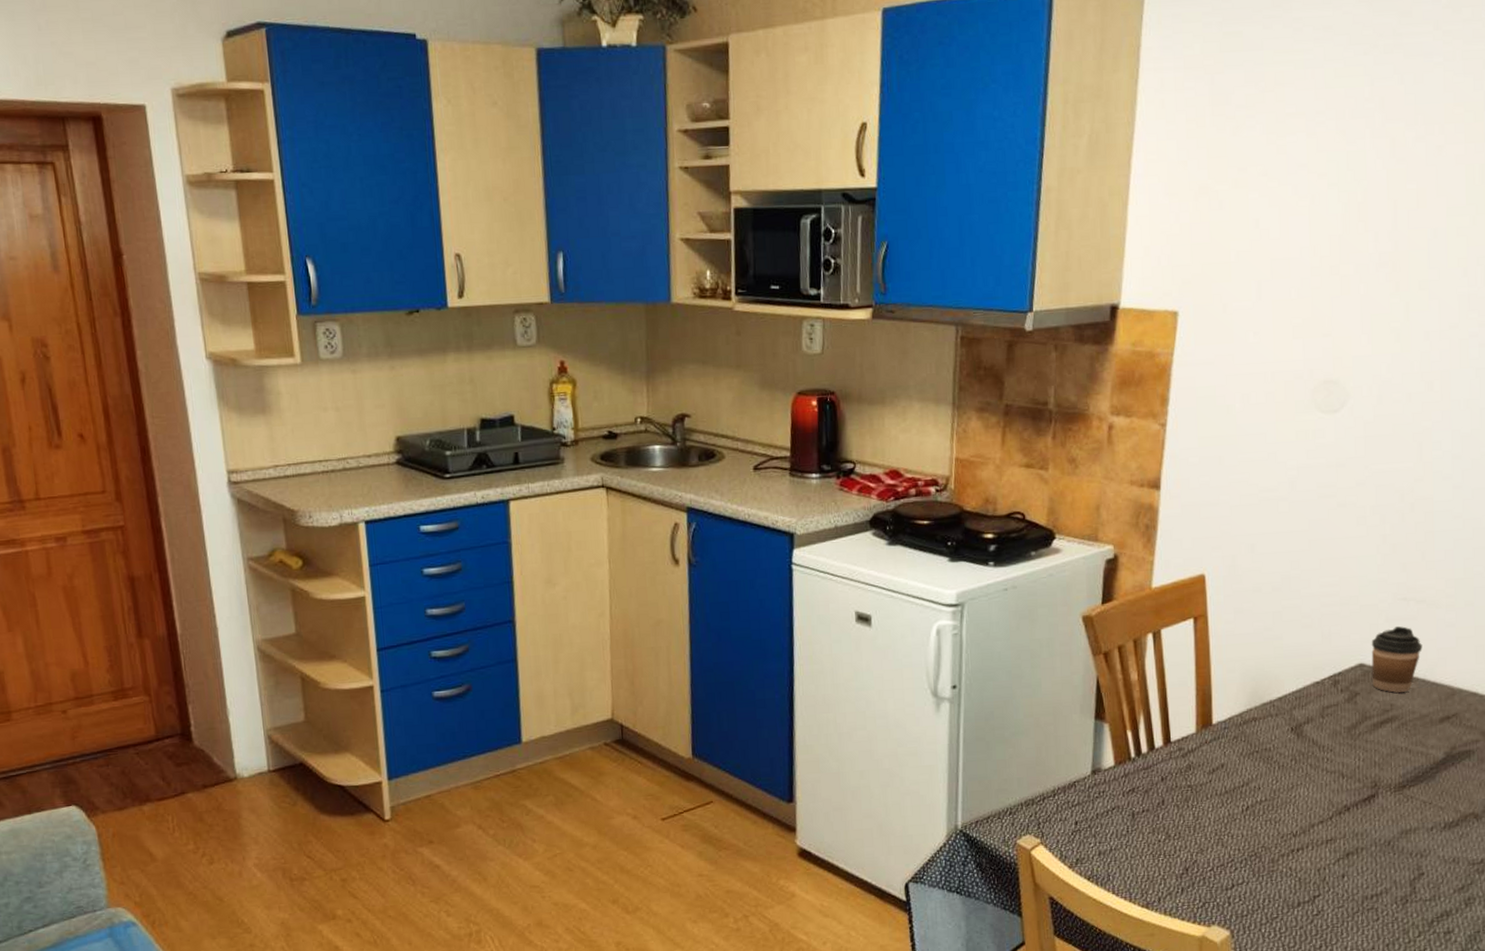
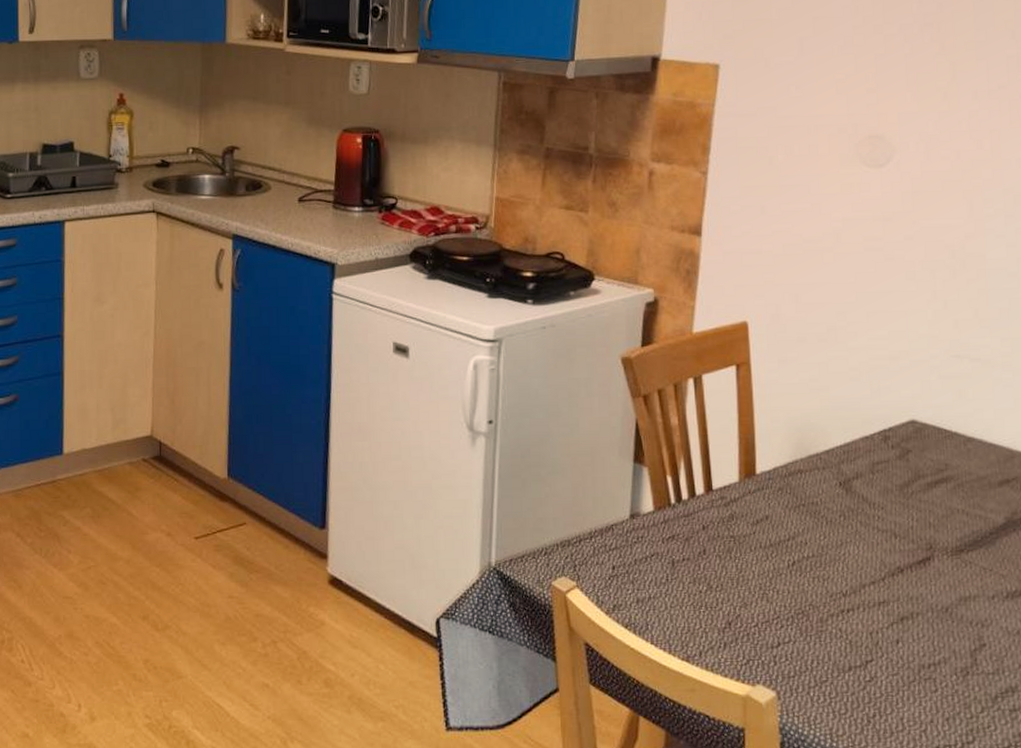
coffee cup: present [1371,625,1423,693] -> none [923,383,978,452]

